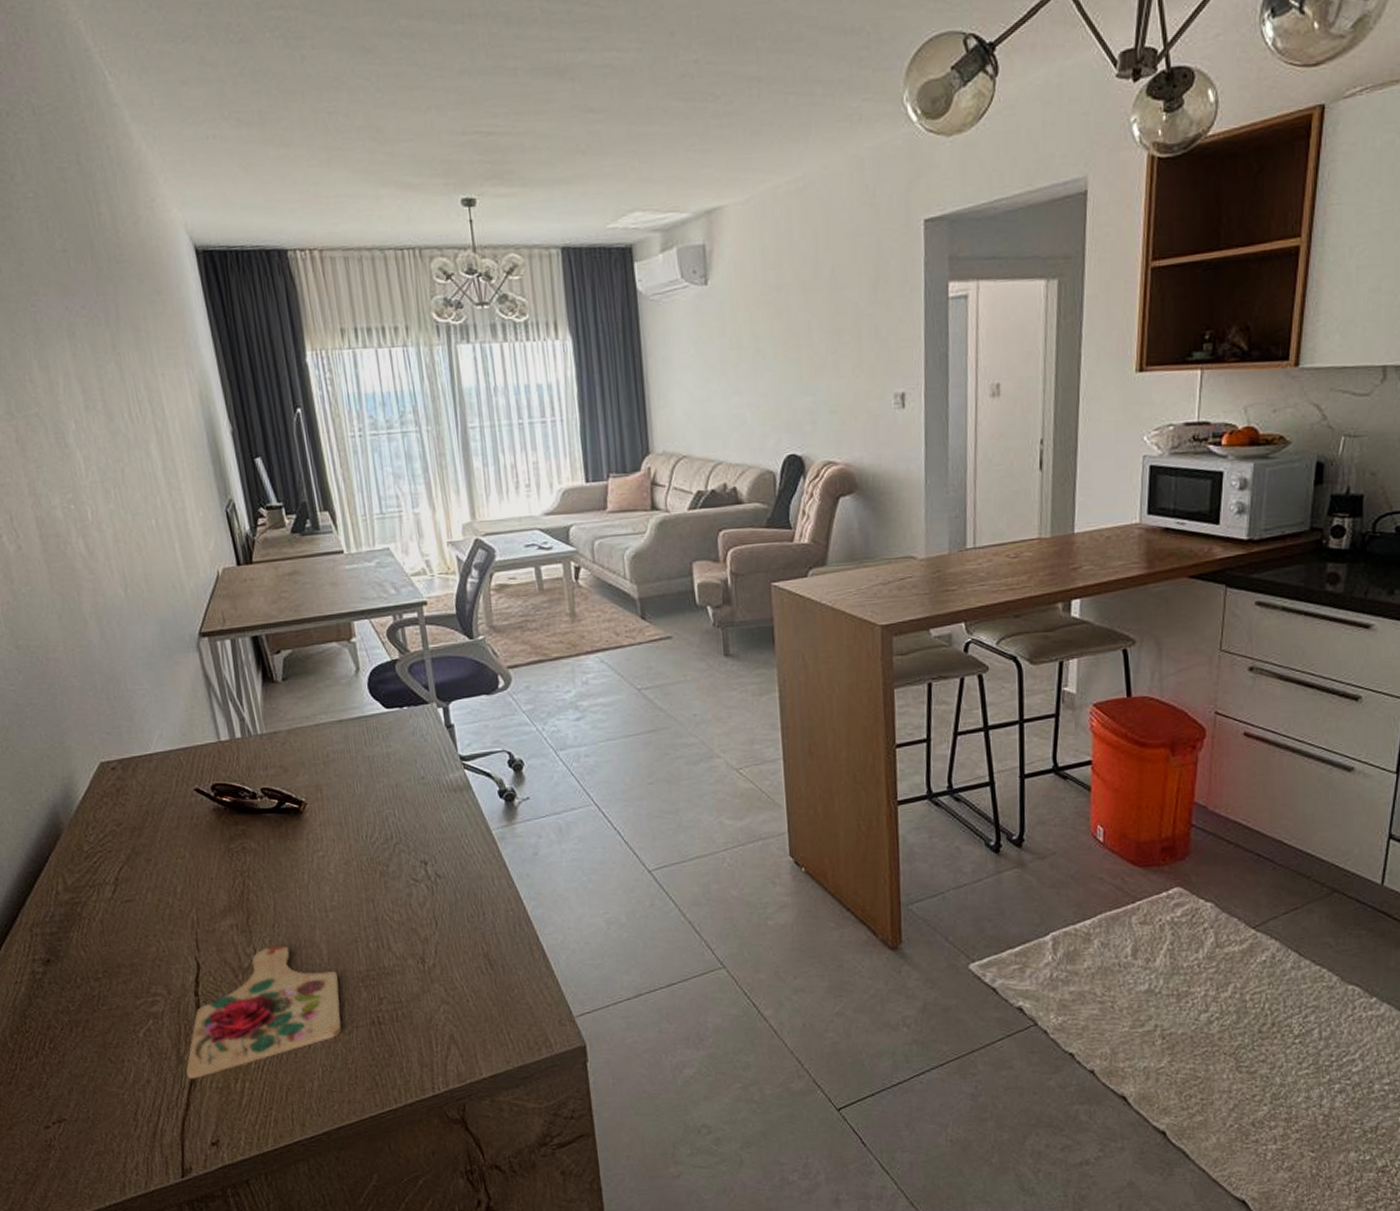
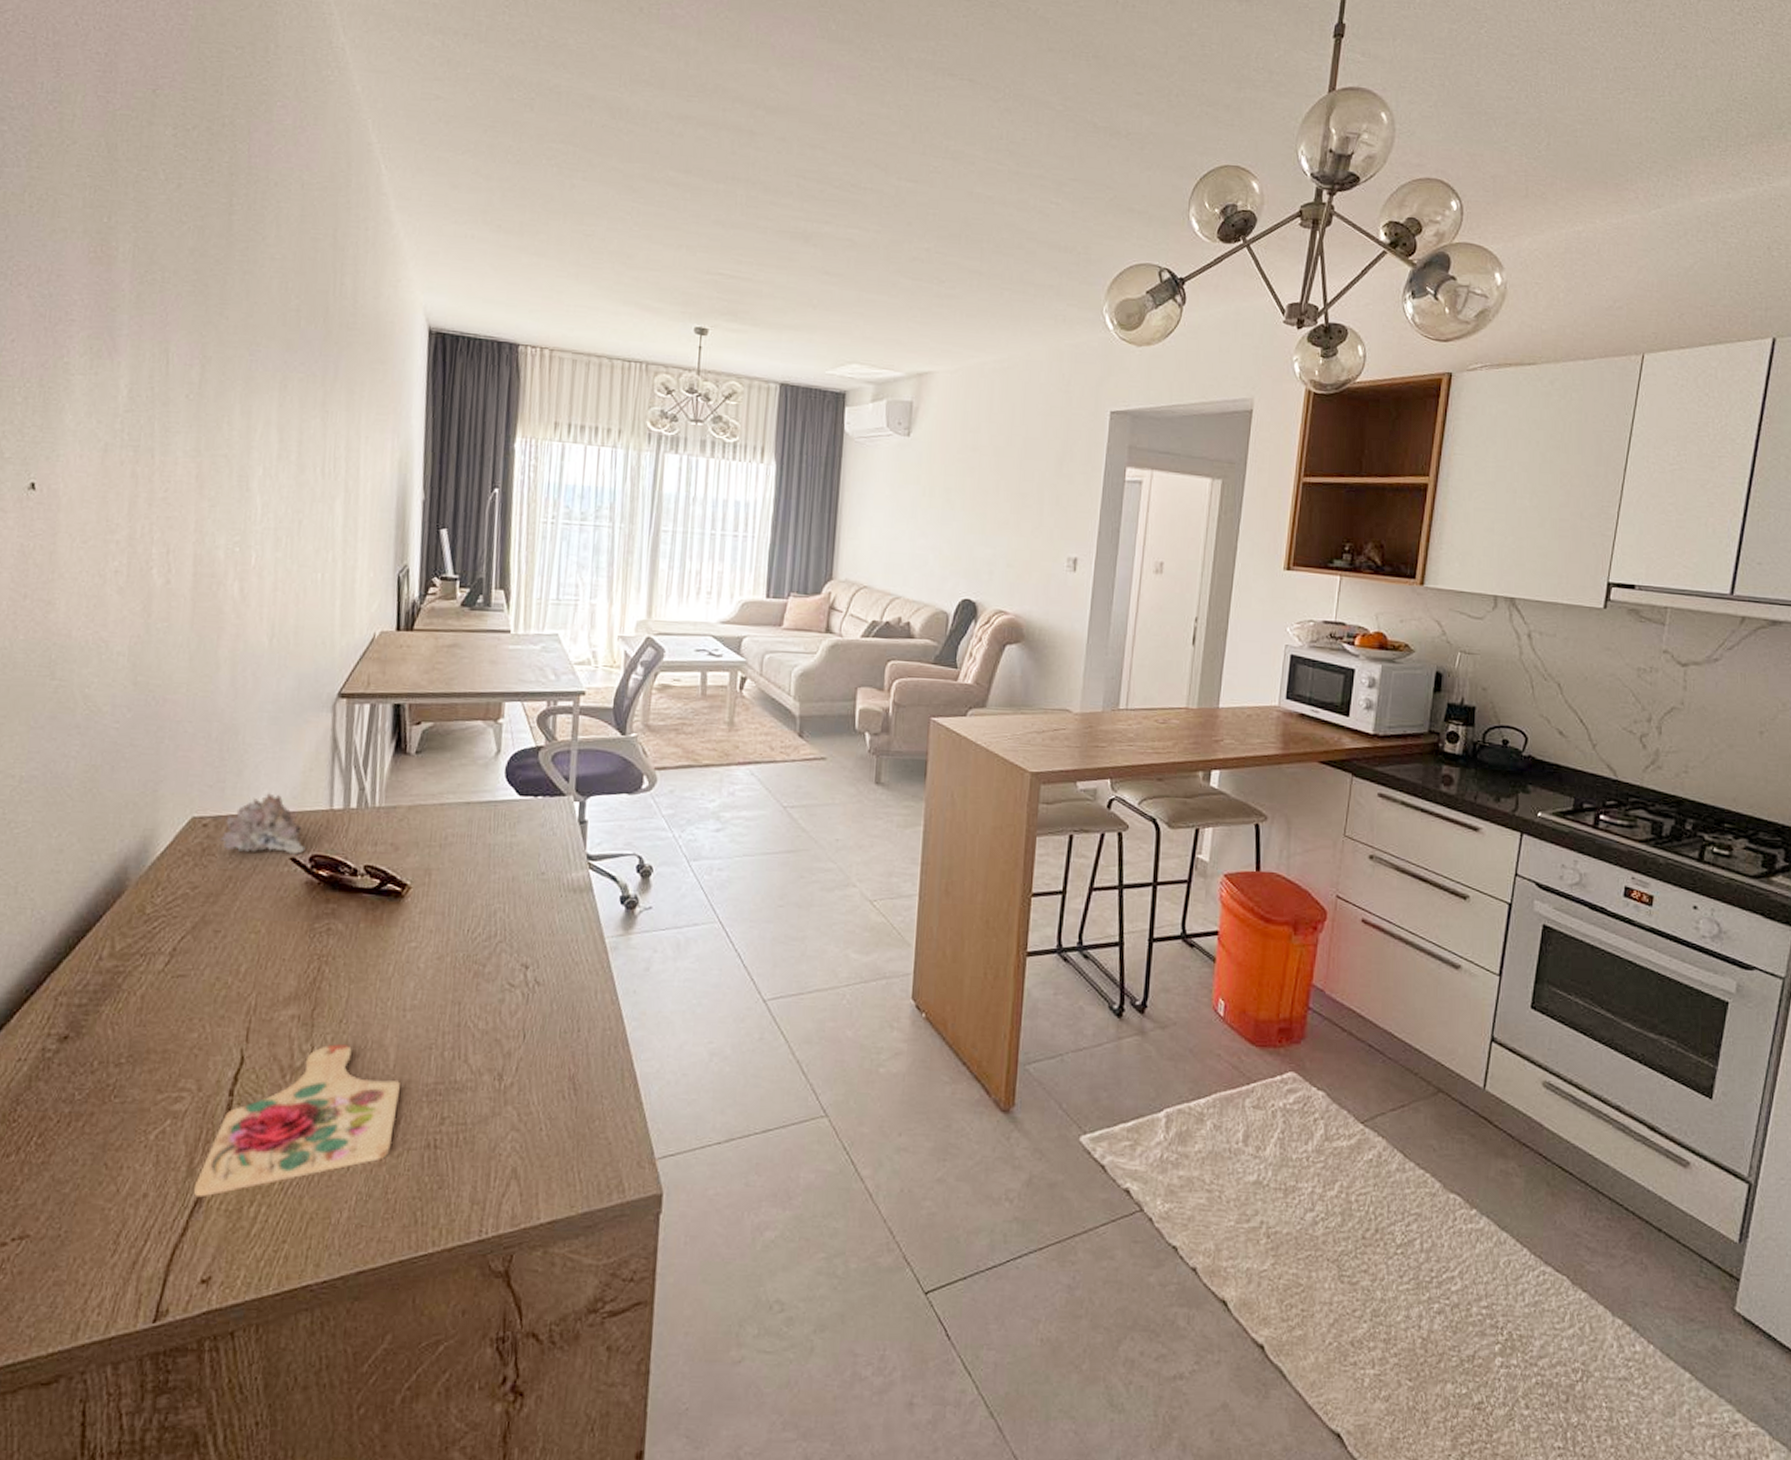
succulent plant: none [129,733,206,789] -> present [219,793,306,854]

